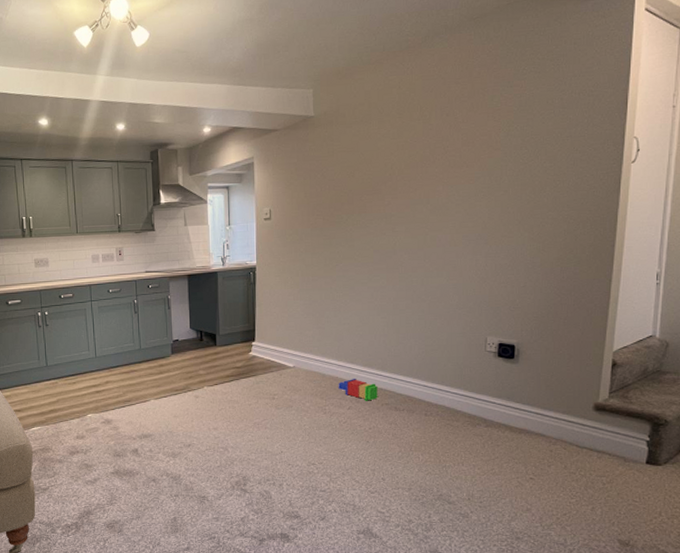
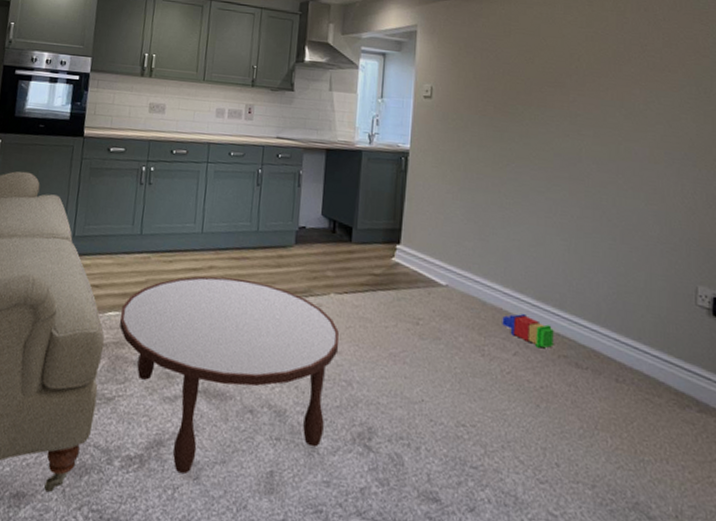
coffee table: none [41,387,215,529] -> present [119,276,340,474]

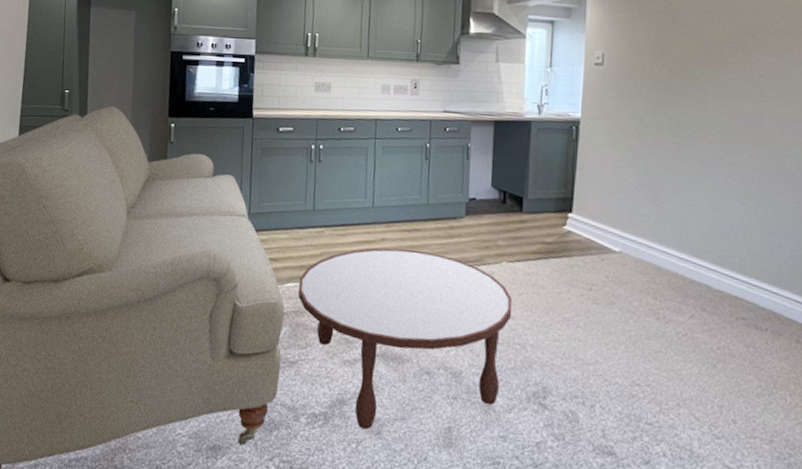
stacking toy: present [502,313,554,349] -> none [678,277,732,311]

